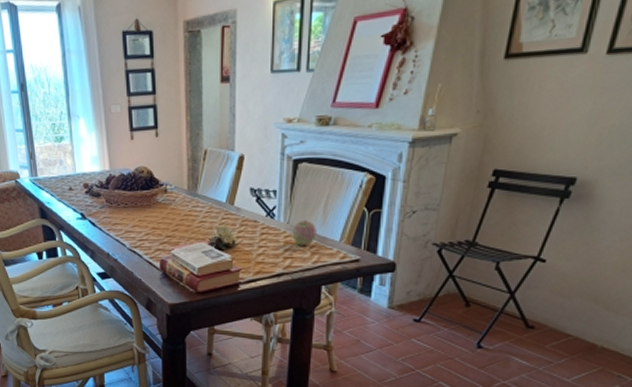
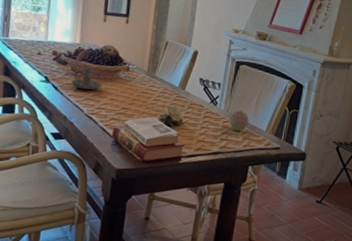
candle holder: none [107,197,140,222] -> present [71,68,102,90]

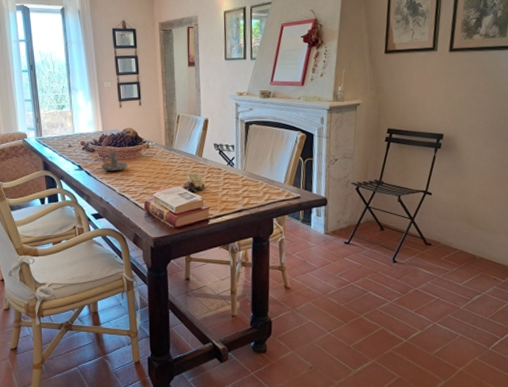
apple: present [229,110,249,131] -> none [248,168,266,187]

